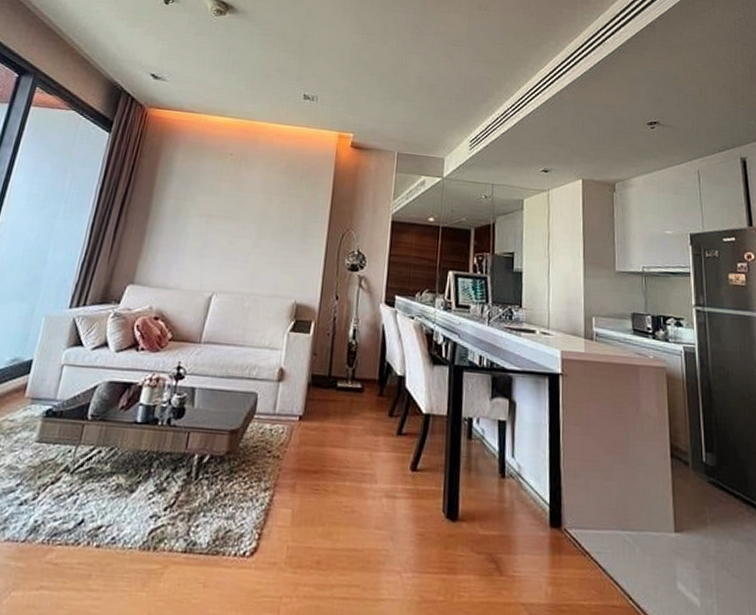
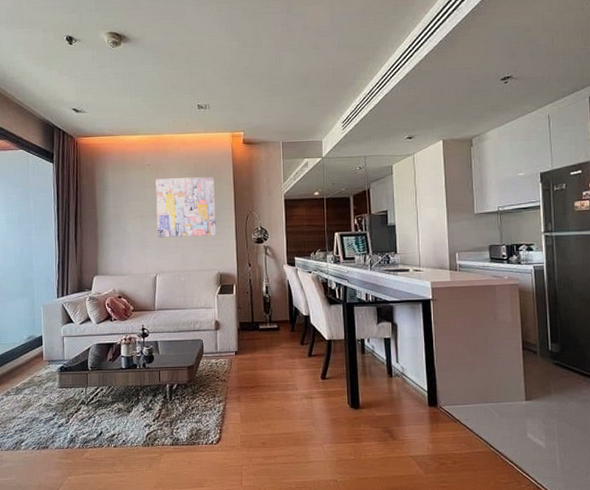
wall art: none [223,172,310,254] -> present [155,176,217,238]

